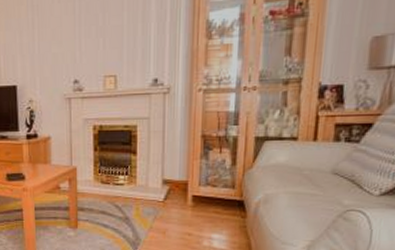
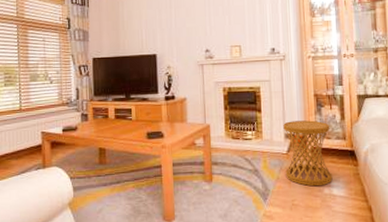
side table: none [160,165,217,238] -> present [283,120,333,187]

